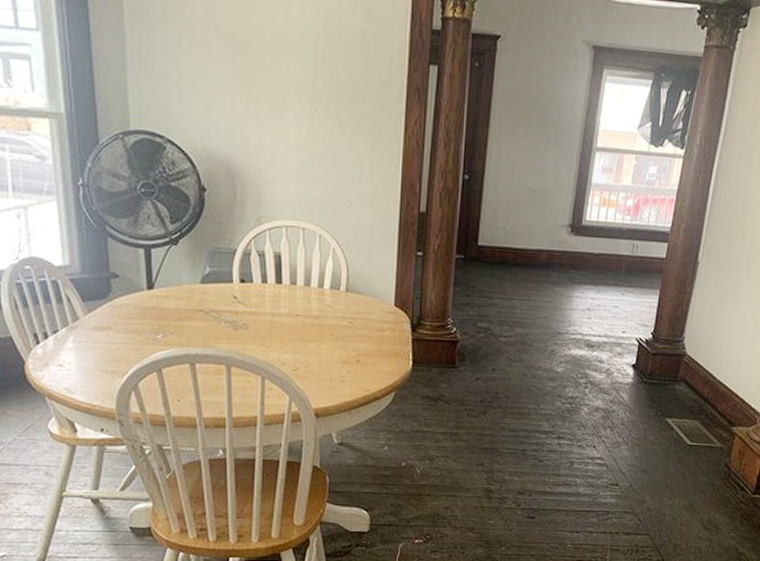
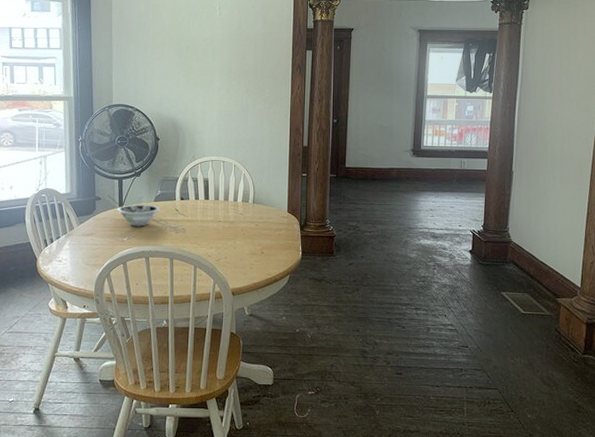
bowl: none [129,270,209,320] -> present [108,195,160,227]

